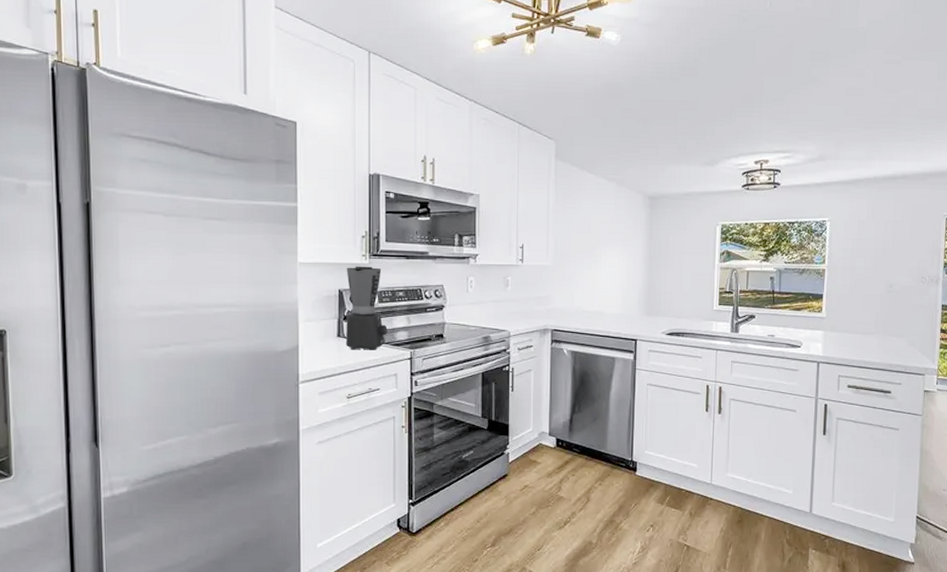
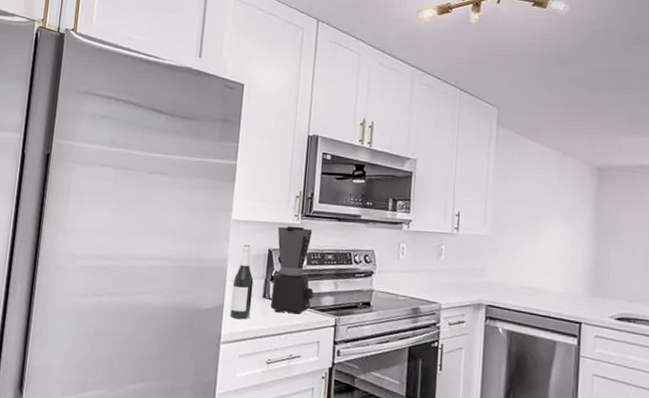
wine bottle: none [305,287,327,359] -> present [230,245,254,320]

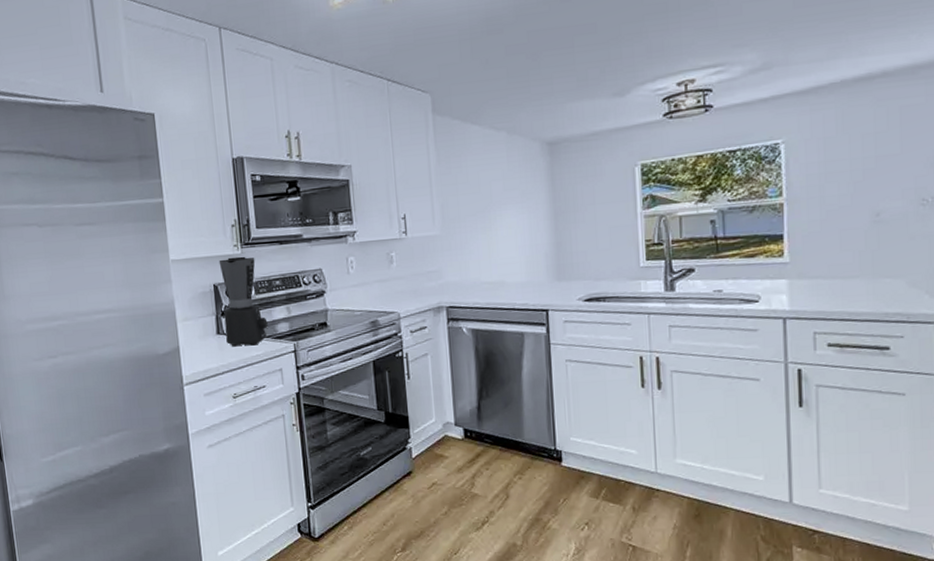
wine bottle: present [230,245,254,320] -> none [183,284,208,360]

